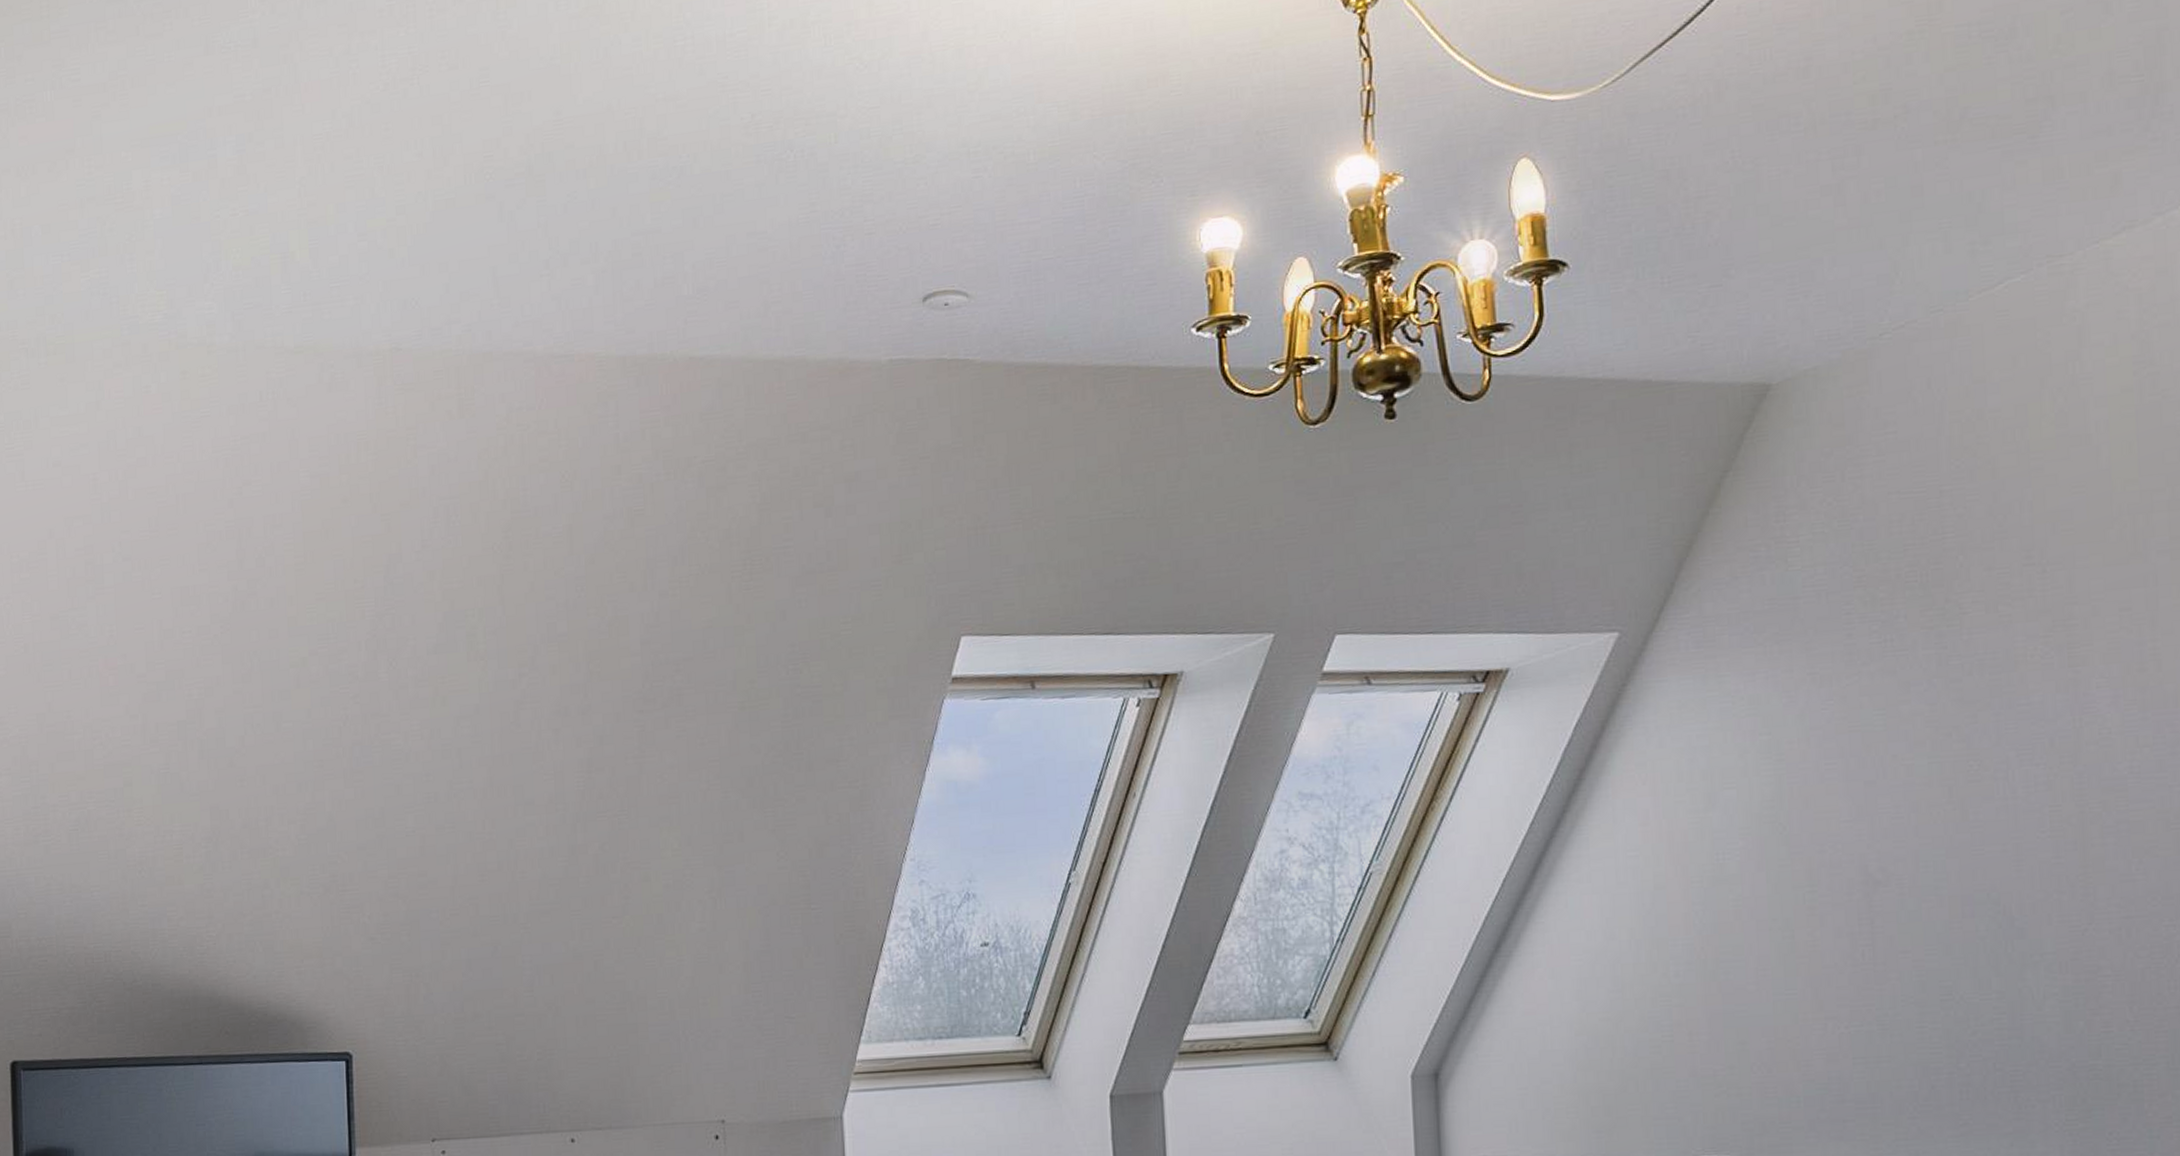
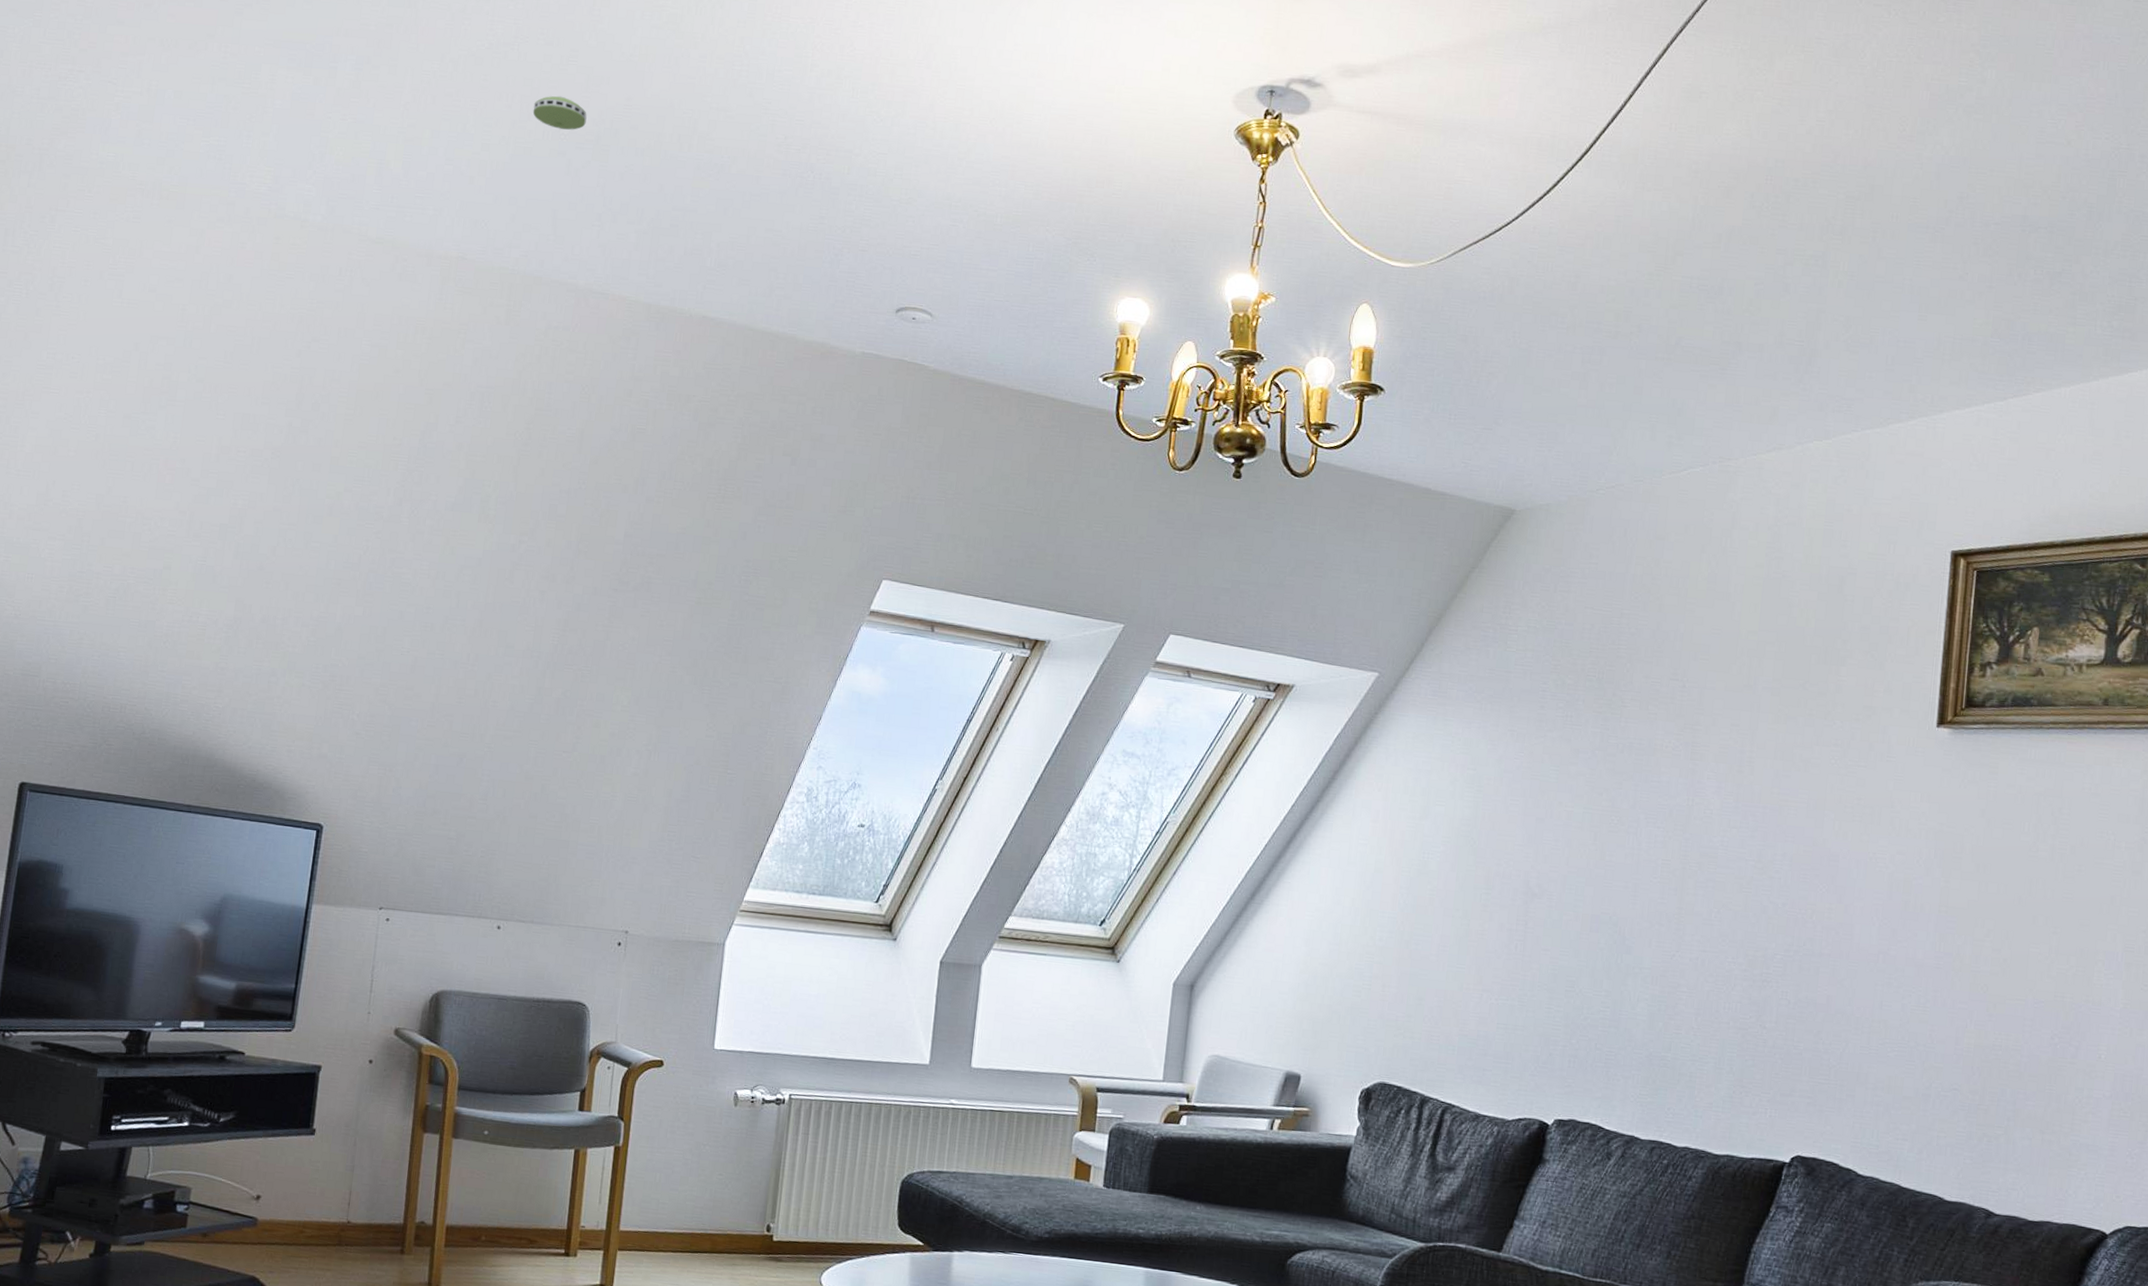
smoke detector: none [447,127,512,169] -> present [532,96,587,130]

